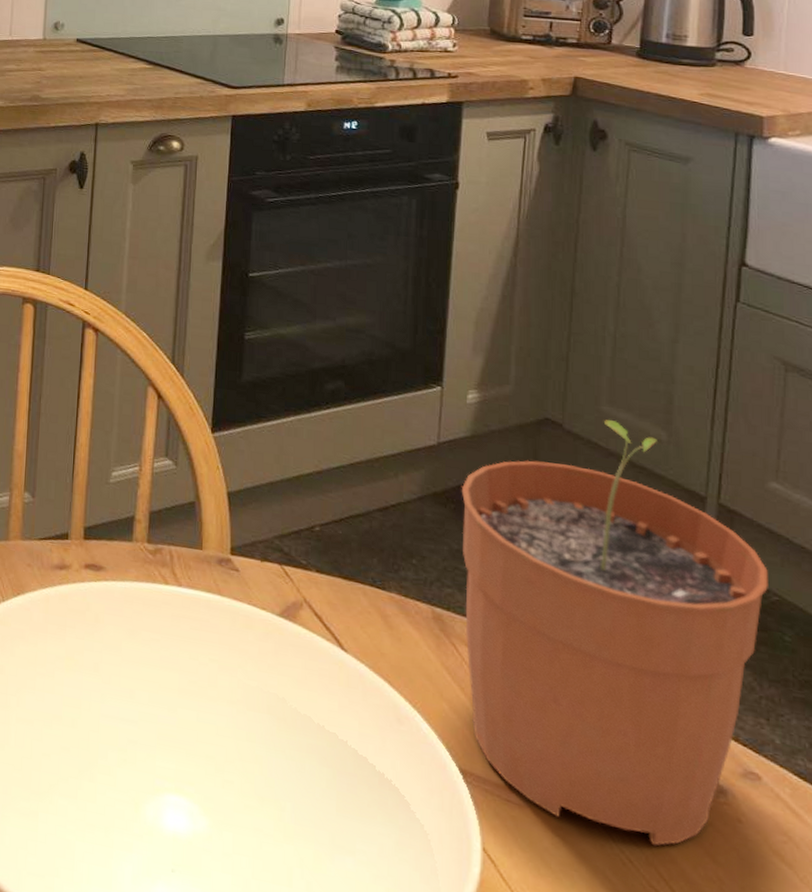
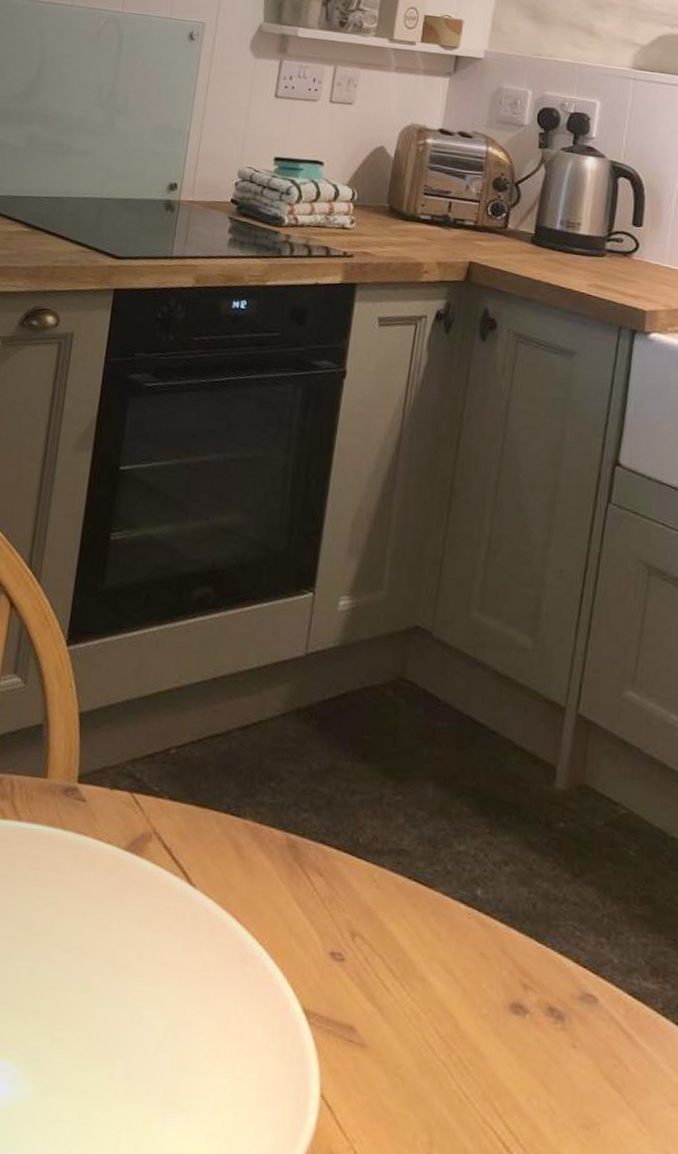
plant pot: present [461,420,768,846] -> none [319,627,619,1079]

